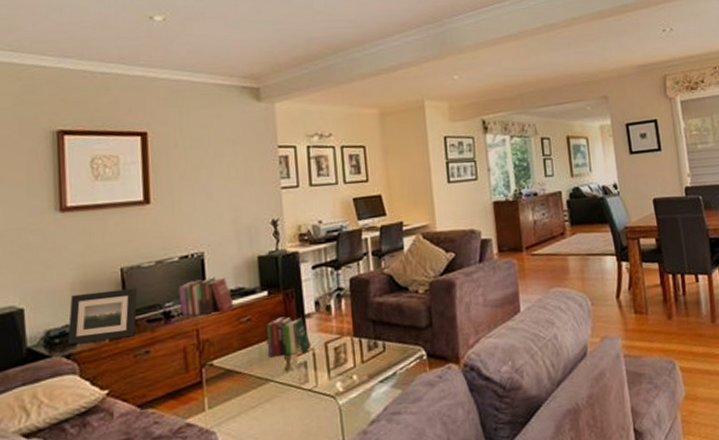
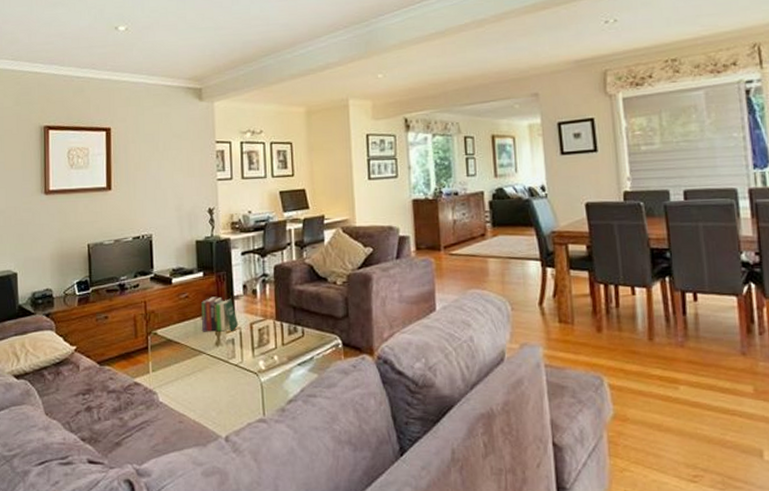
picture frame: present [68,288,138,344] -> none [48,262,100,305]
books: present [178,277,234,317] -> none [131,257,175,290]

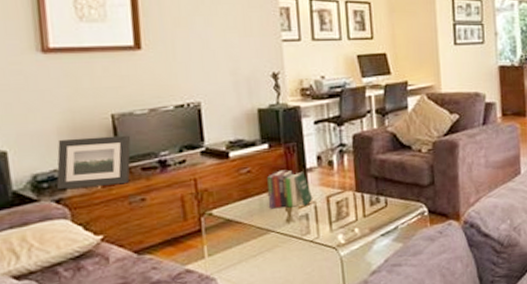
picture frame: none [48,262,100,305] -> present [56,135,131,189]

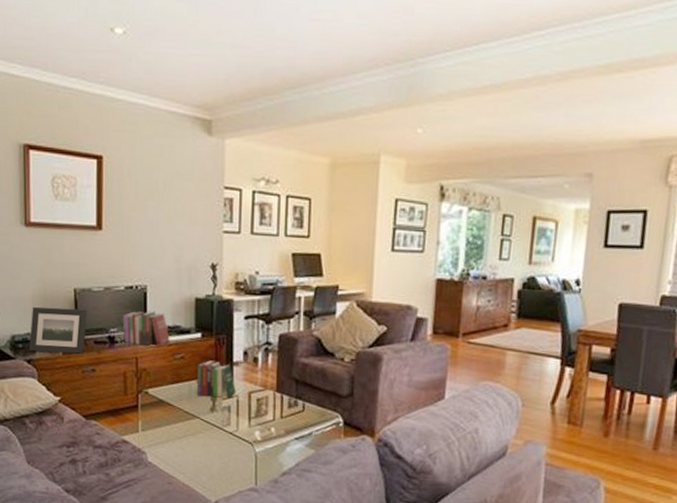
books: none [174,128,233,166] -> present [122,311,170,347]

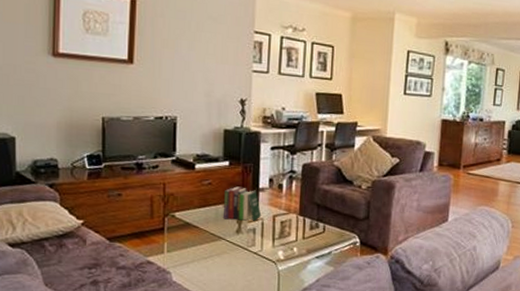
picture frame: present [29,306,88,354] -> none [52,133,116,179]
books: present [122,311,170,347] -> none [151,140,198,173]

